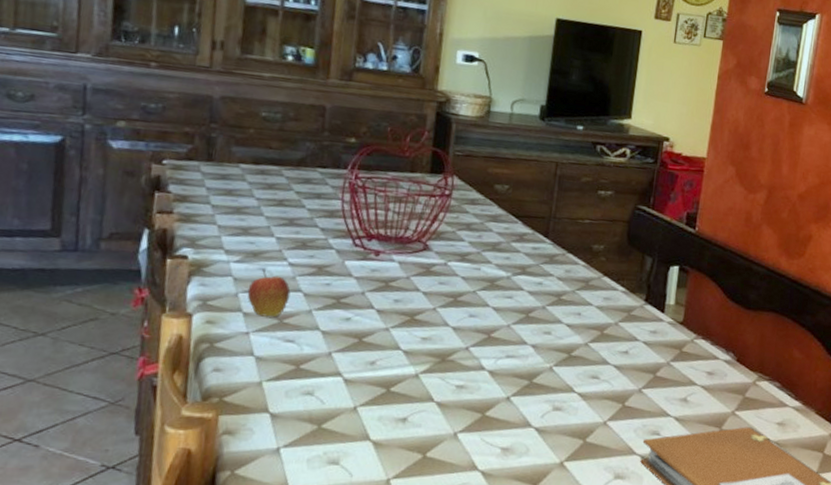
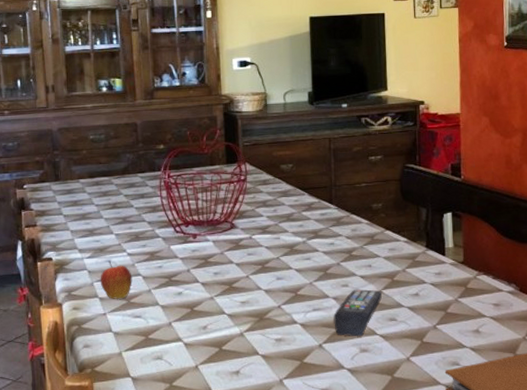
remote control: none [527,339,588,393] -> present [333,289,382,337]

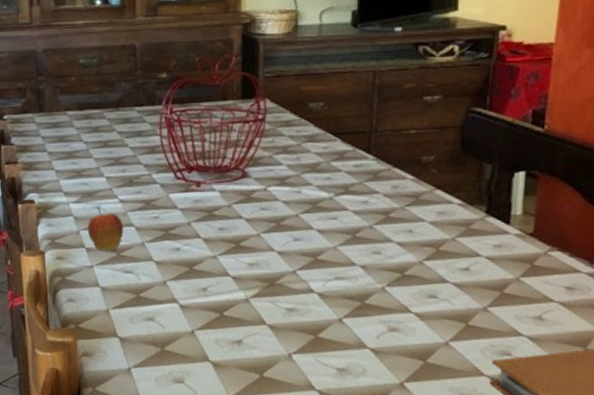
remote control: present [333,289,382,337] -> none [359,258,422,314]

